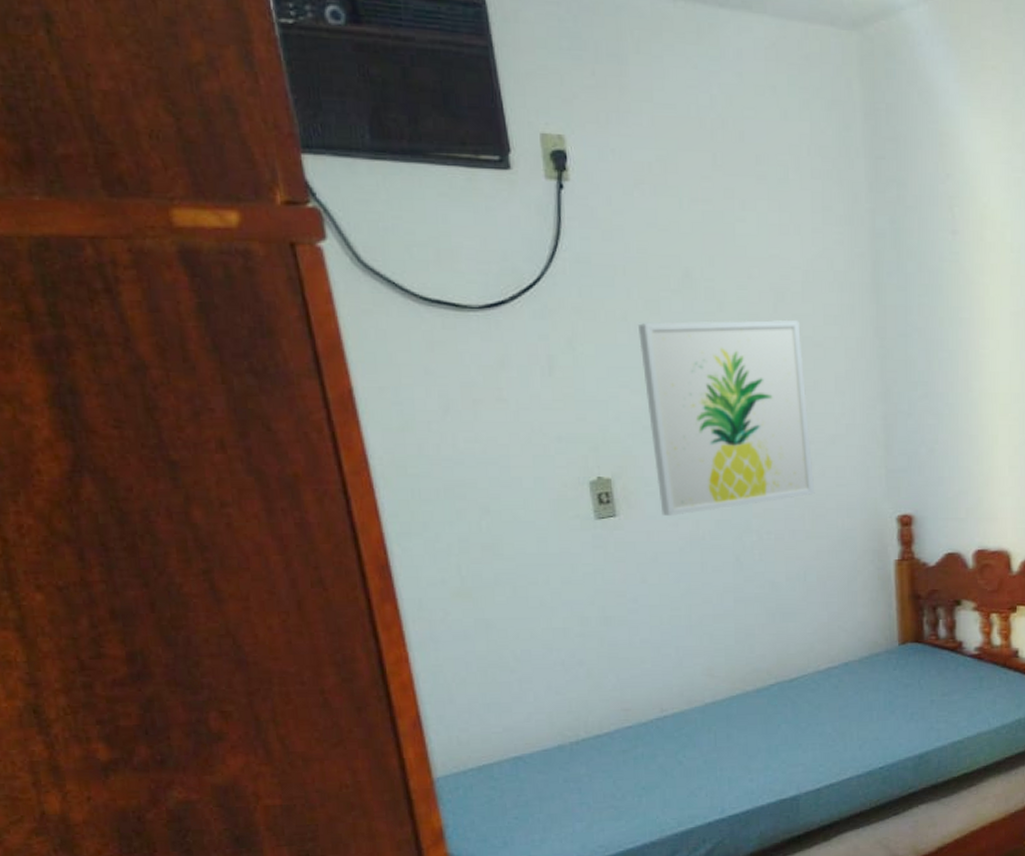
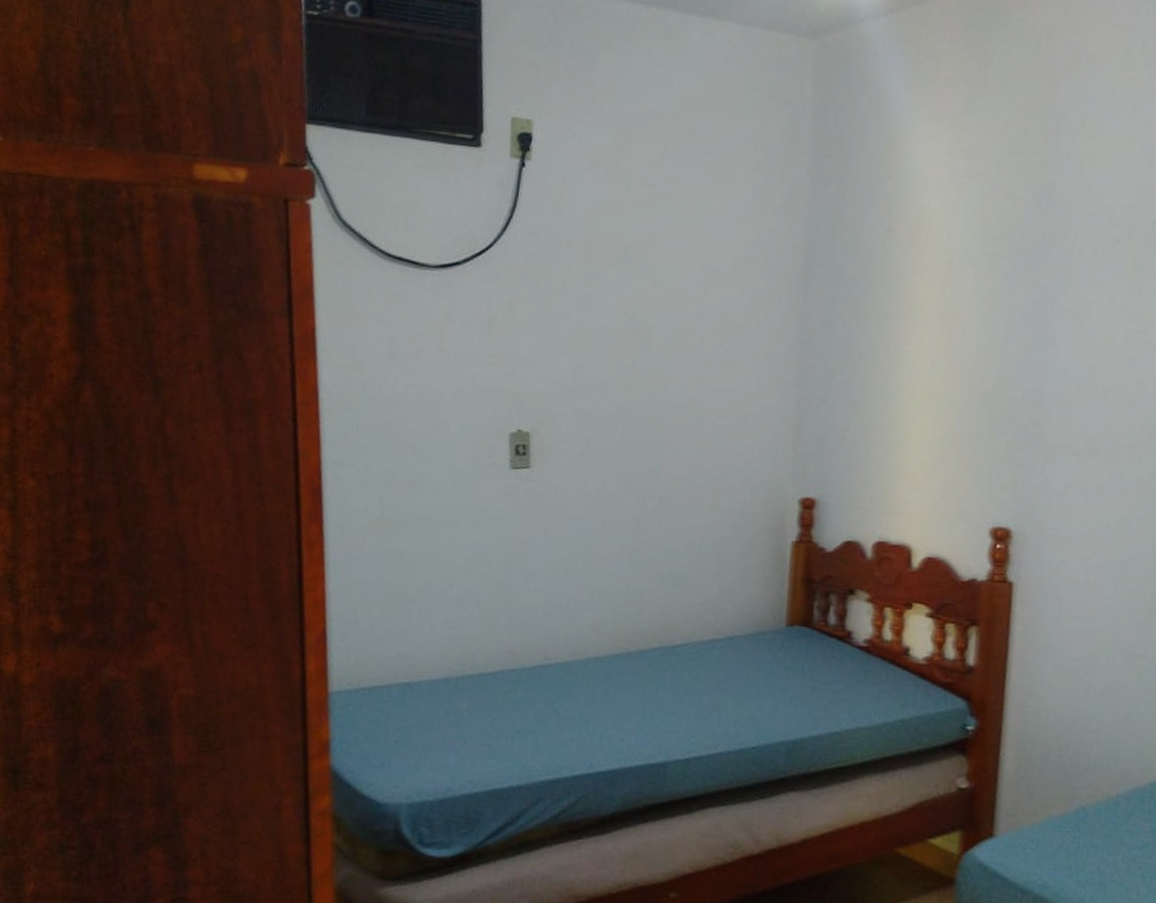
wall art: present [637,319,815,517] -> none [571,292,727,475]

